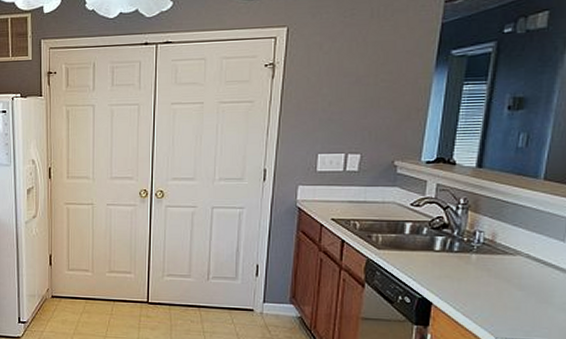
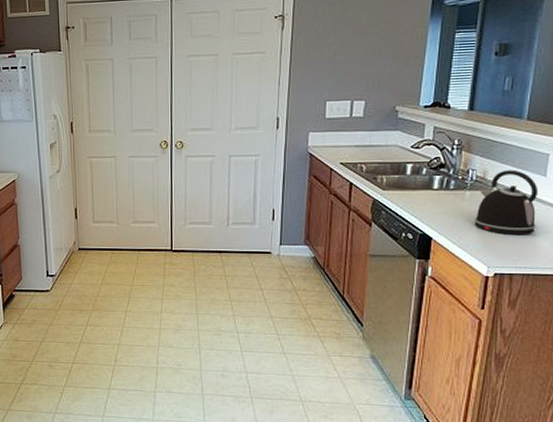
kettle: none [480,233,556,304] -> present [474,169,539,235]

